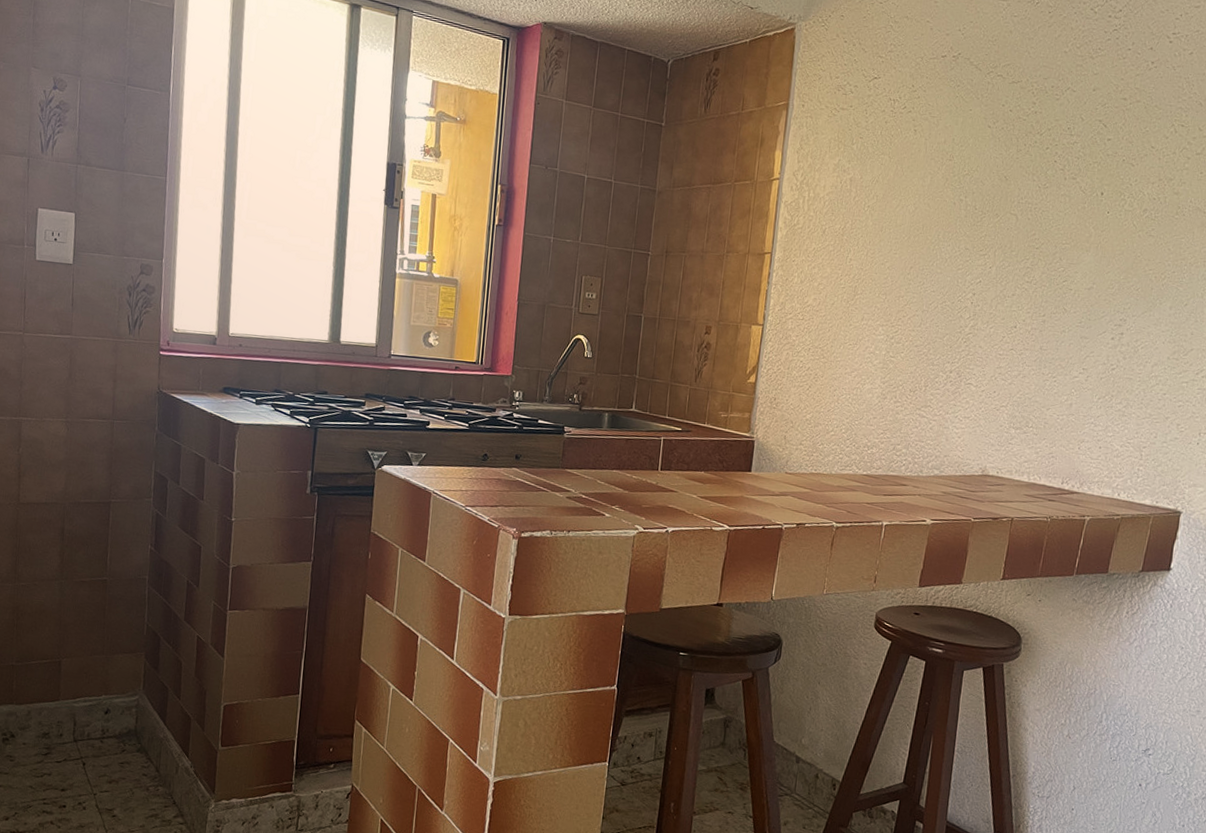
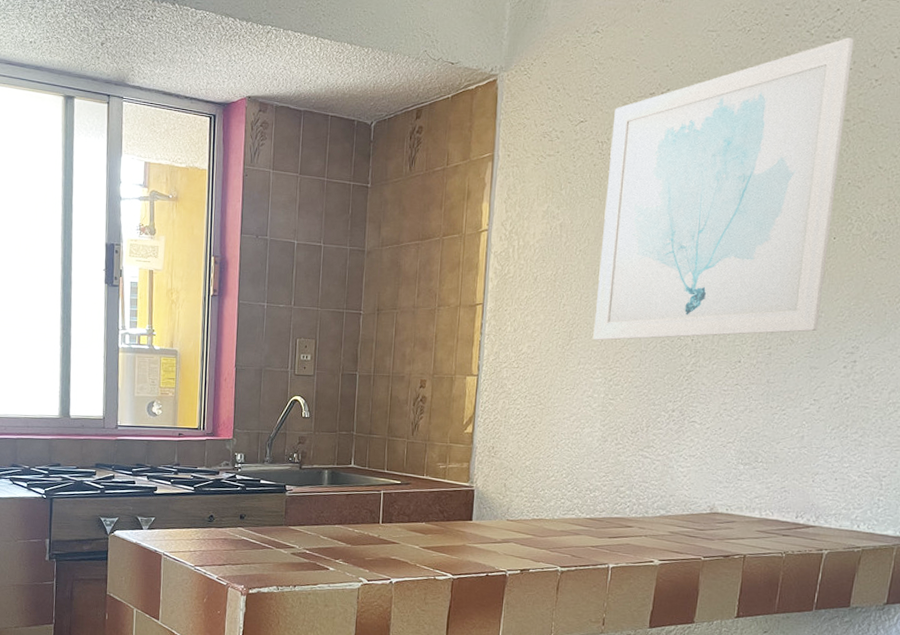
wall art: none [877,19,1134,302] -> present [593,38,854,341]

